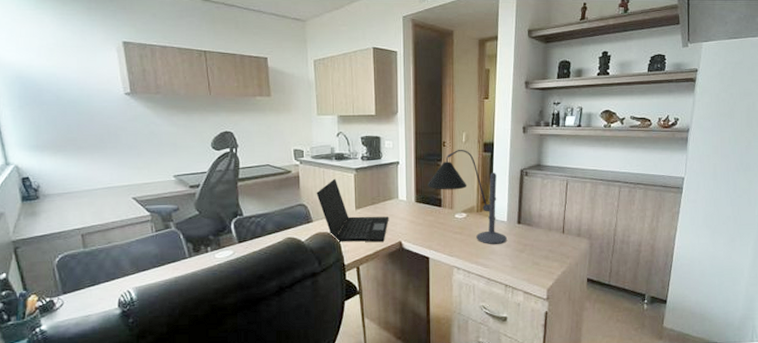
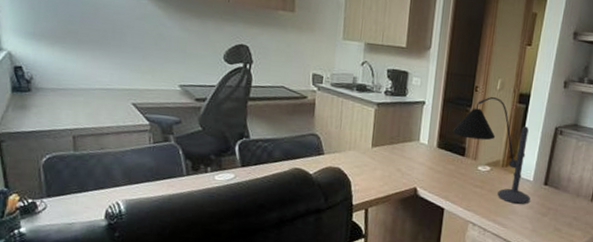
laptop: present [316,178,389,242] -> none [331,111,407,185]

